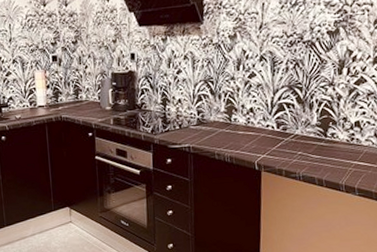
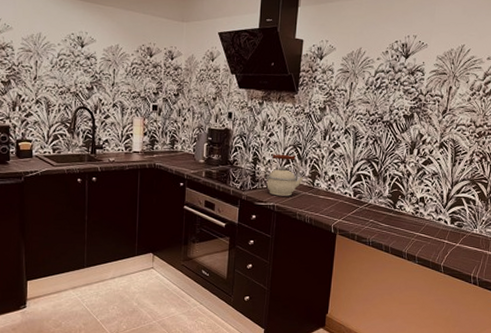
kettle: none [175,90,219,136] -> present [265,154,304,196]

